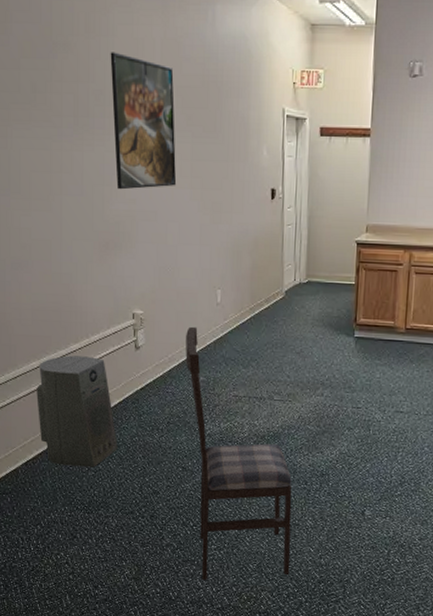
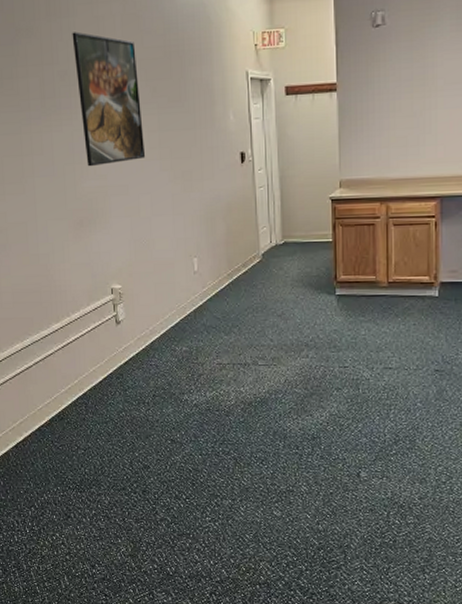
air purifier: present [36,355,118,468] -> none [22,335,106,446]
dining chair: present [185,326,292,580] -> none [165,297,288,553]

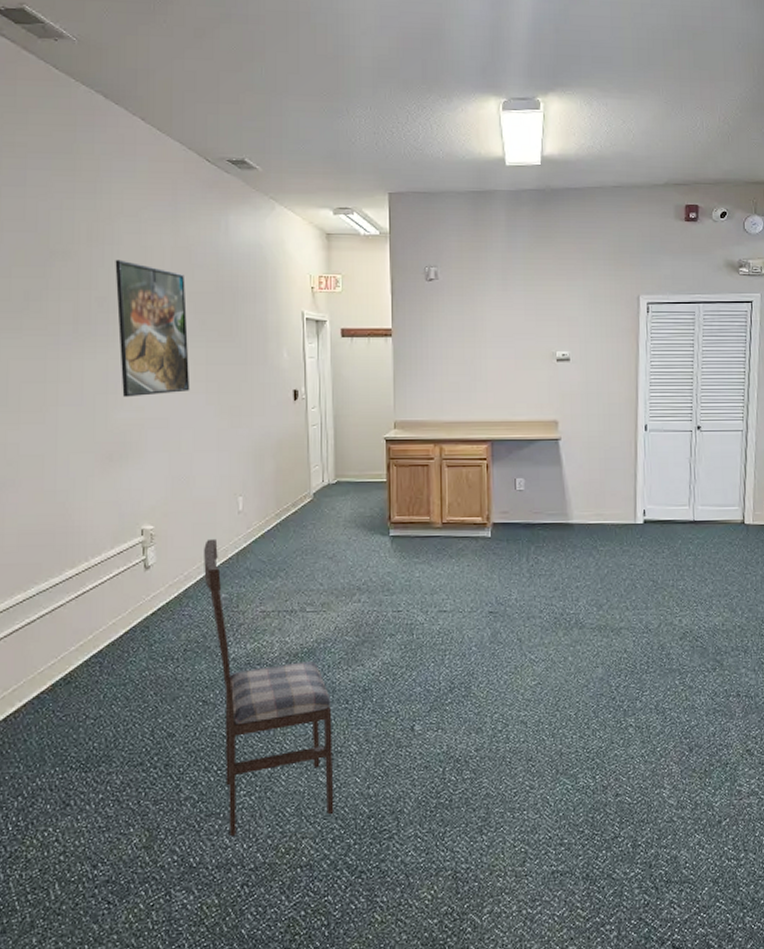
dining chair: none [165,297,288,553] -> present [204,538,334,836]

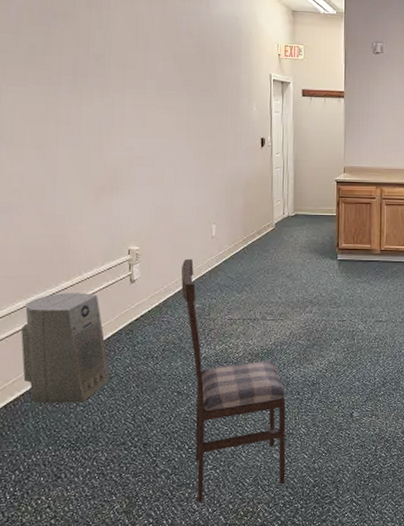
air purifier: none [21,582,124,717] -> present [21,293,110,404]
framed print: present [115,259,190,397] -> none [111,23,174,139]

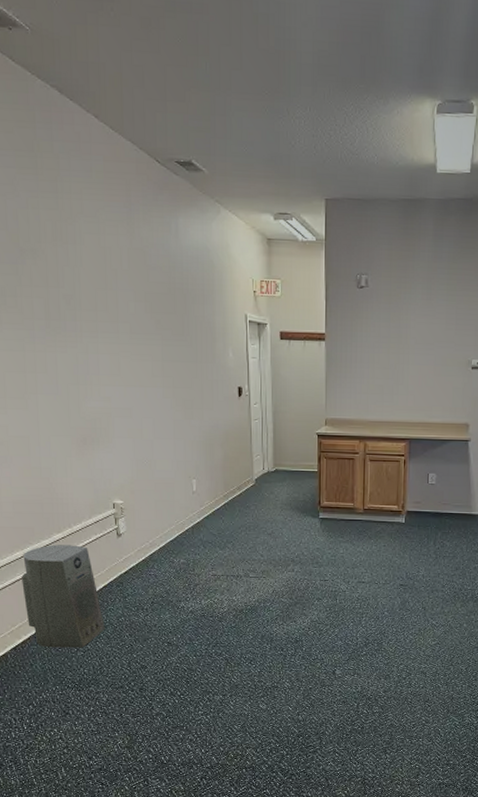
dining chair: present [181,258,286,502] -> none [165,513,271,743]

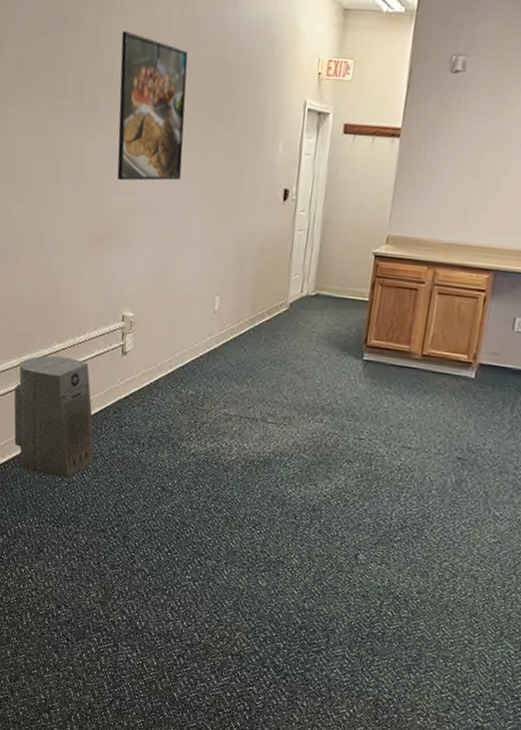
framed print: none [78,259,149,389] -> present [117,31,188,181]

